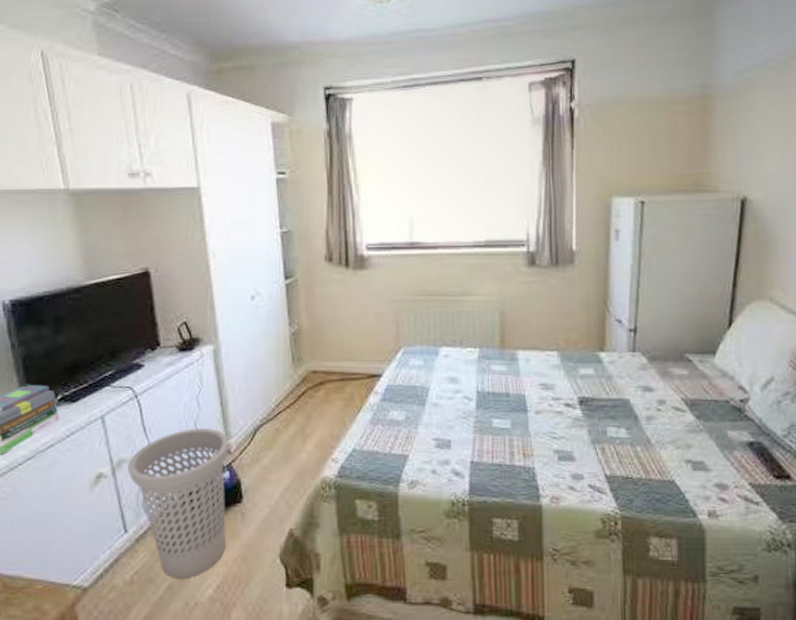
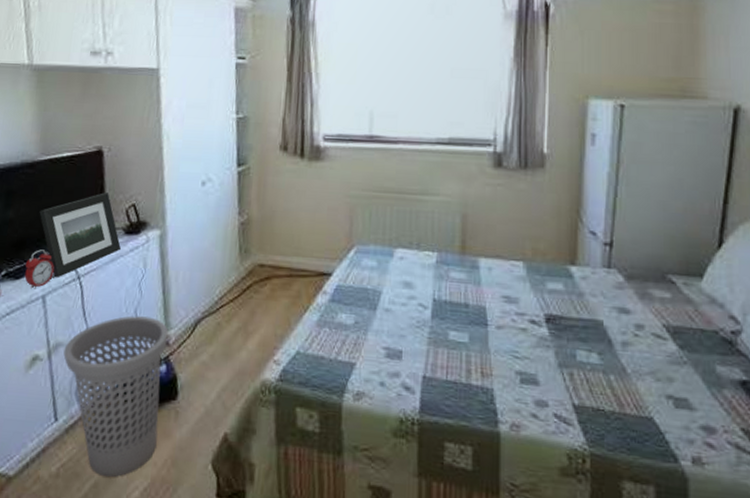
alarm clock: none [80,372,111,411] -> present [24,249,54,289]
picture frame: none [90,313,177,399] -> present [39,192,122,278]

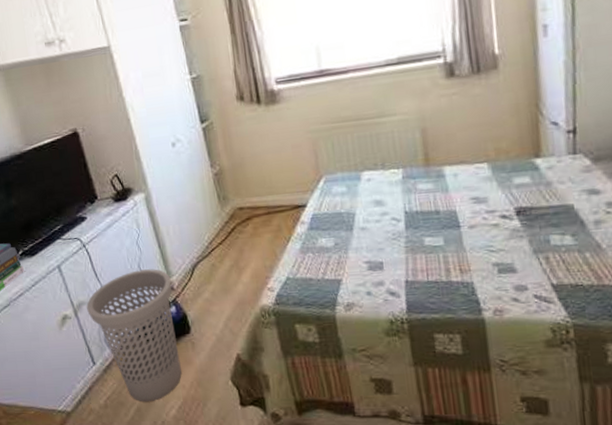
alarm clock: present [24,249,54,289] -> none [36,227,62,262]
picture frame: present [39,192,122,278] -> none [37,168,115,250]

